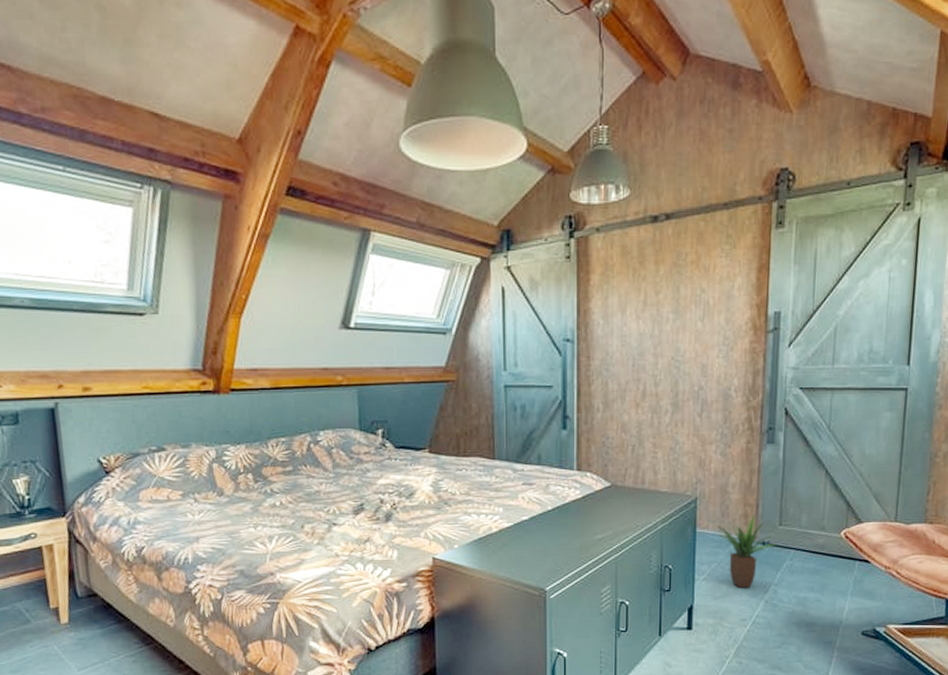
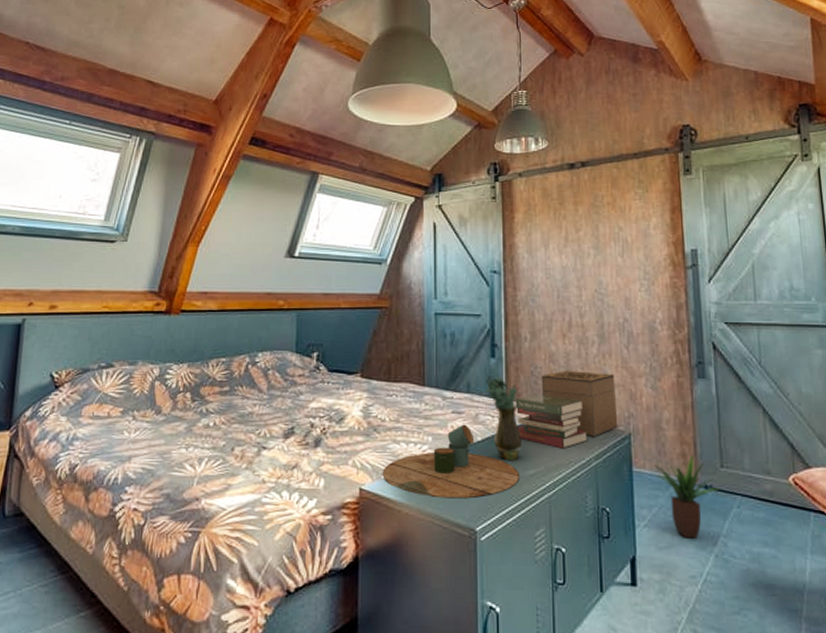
decorative tray: none [454,495,588,563] -> present [382,424,519,499]
vase: none [556,446,592,526] -> present [485,374,523,460]
books: none [585,463,655,514] -> present [515,393,588,449]
decorative box: none [612,439,686,503] -> present [541,370,618,438]

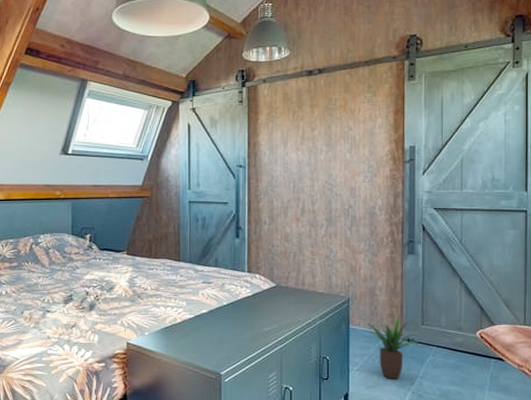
decorative tray: present [382,424,519,499] -> none [145,292,257,350]
vase: present [485,374,523,460] -> none [231,252,260,320]
books: present [515,393,588,449] -> none [255,267,314,311]
decorative box: present [541,370,618,438] -> none [277,248,340,302]

